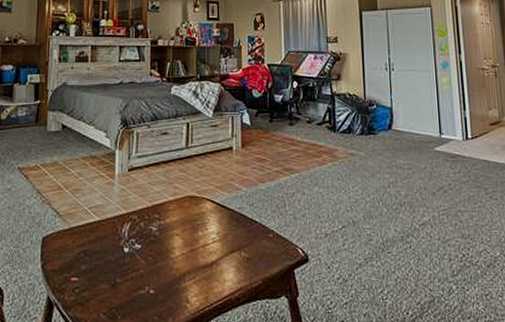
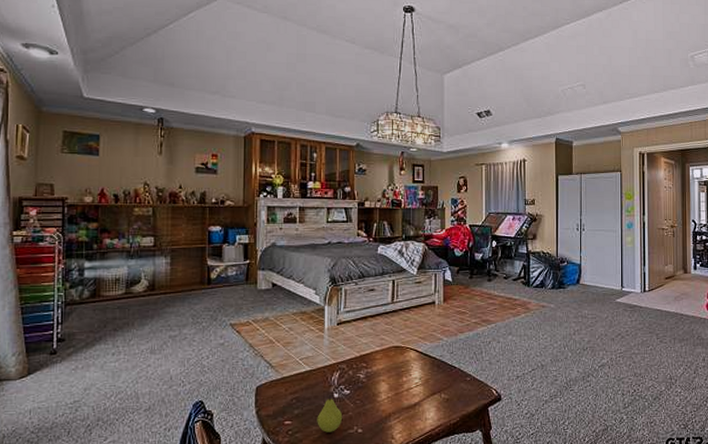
fruit: none [105,249,133,292] -> present [317,395,343,433]

